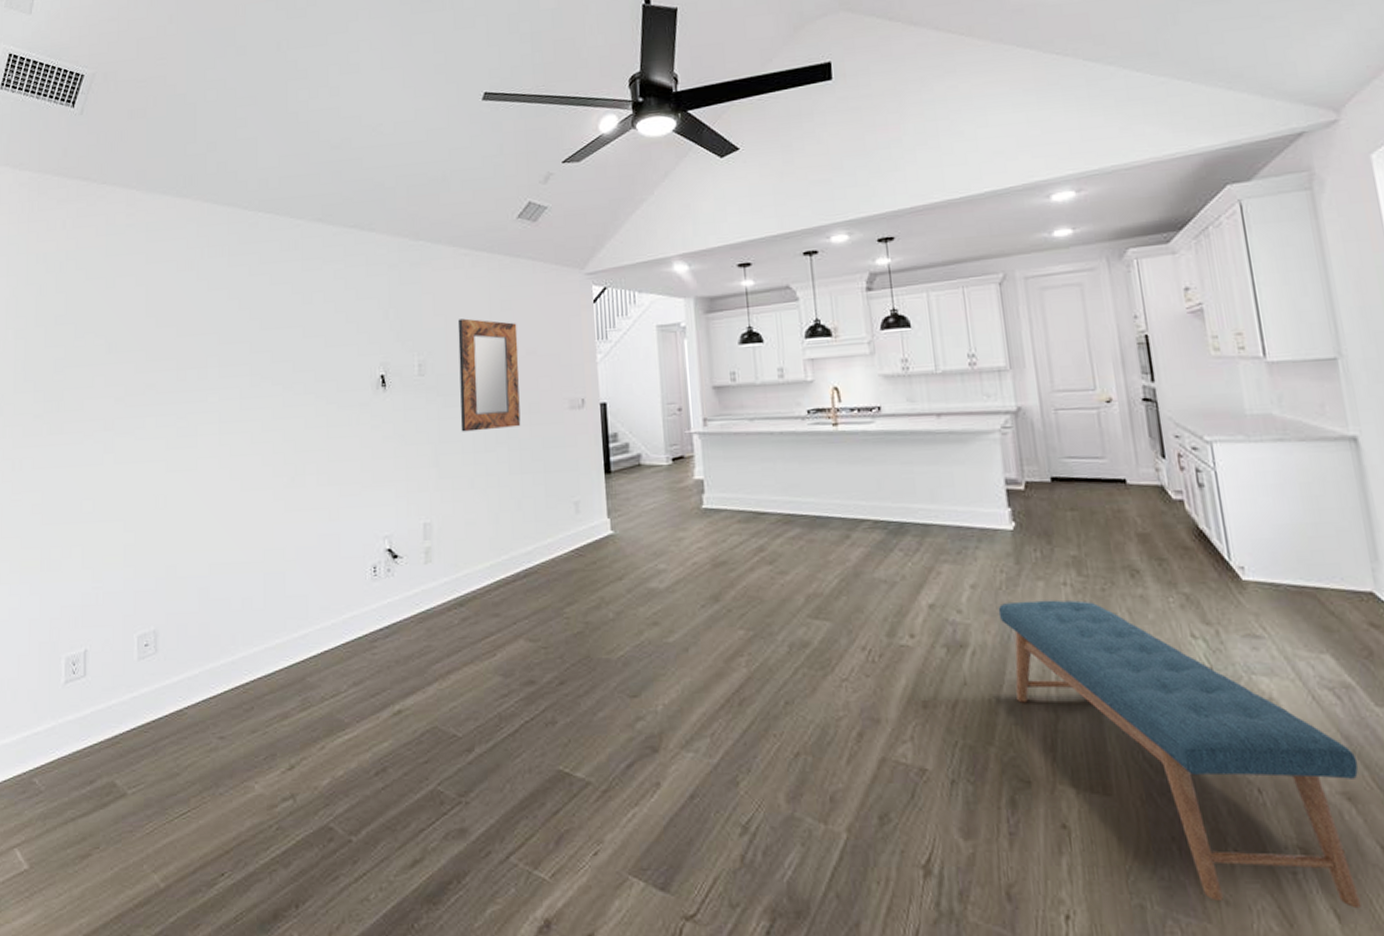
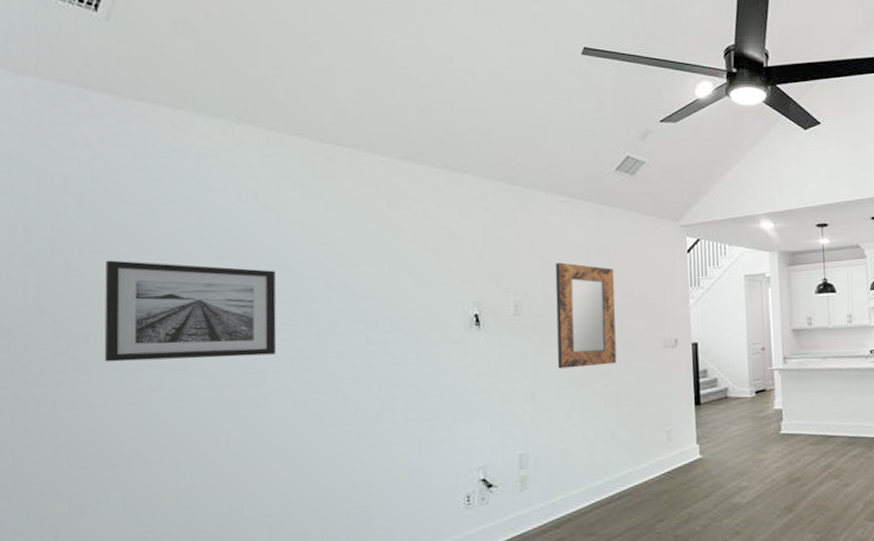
wall art: none [71,330,207,426] -> present [104,260,277,362]

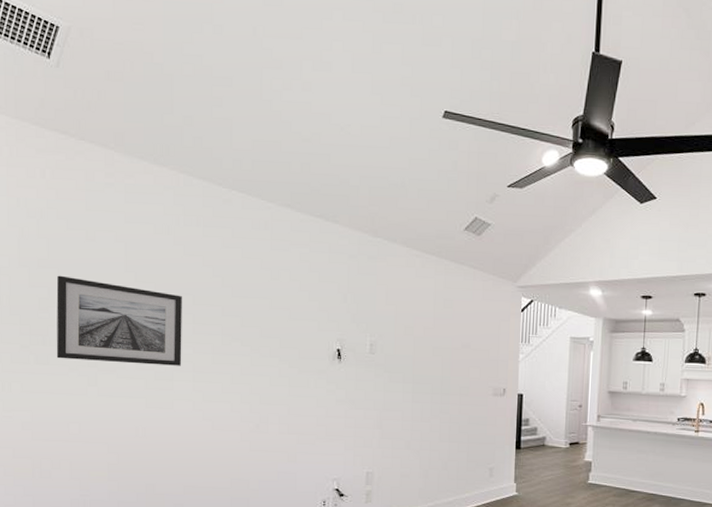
home mirror: present [555,262,617,369] -> none [402,310,456,405]

